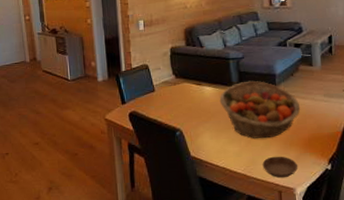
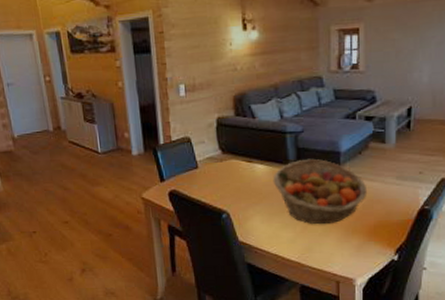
saucer: present [262,156,298,178] -> none [319,244,360,268]

